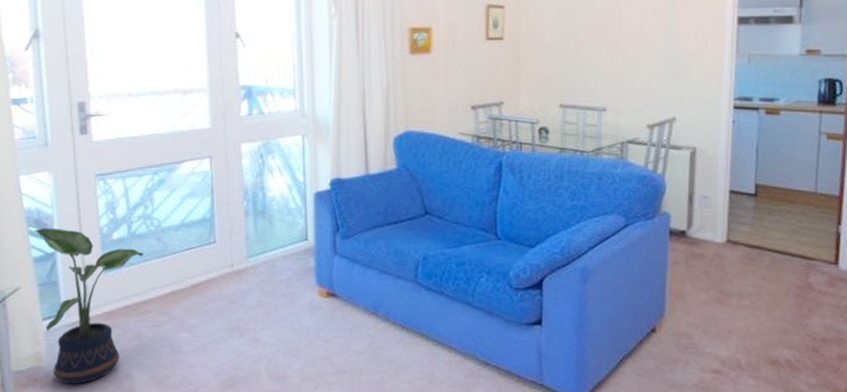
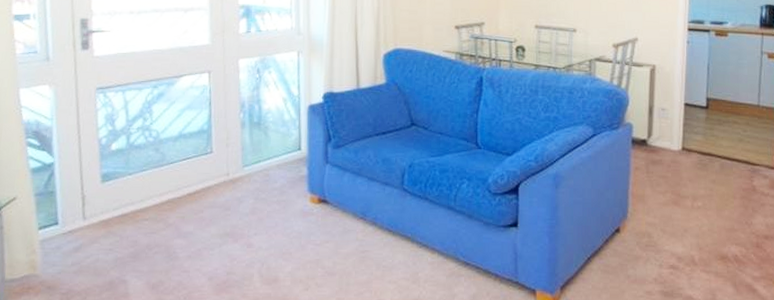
potted plant: present [34,227,144,385] -> none [33,139,141,292]

